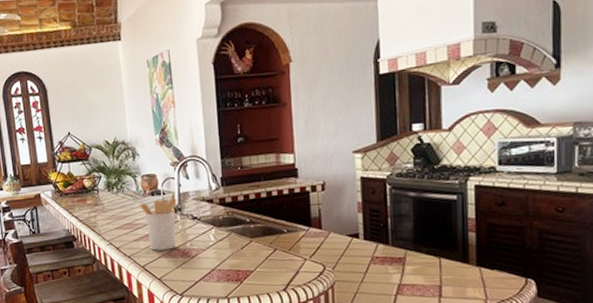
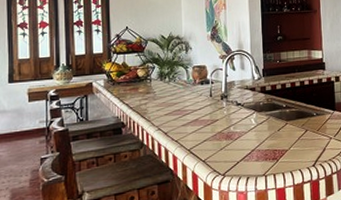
utensil holder: present [139,192,177,251] -> none [189,82,224,135]

